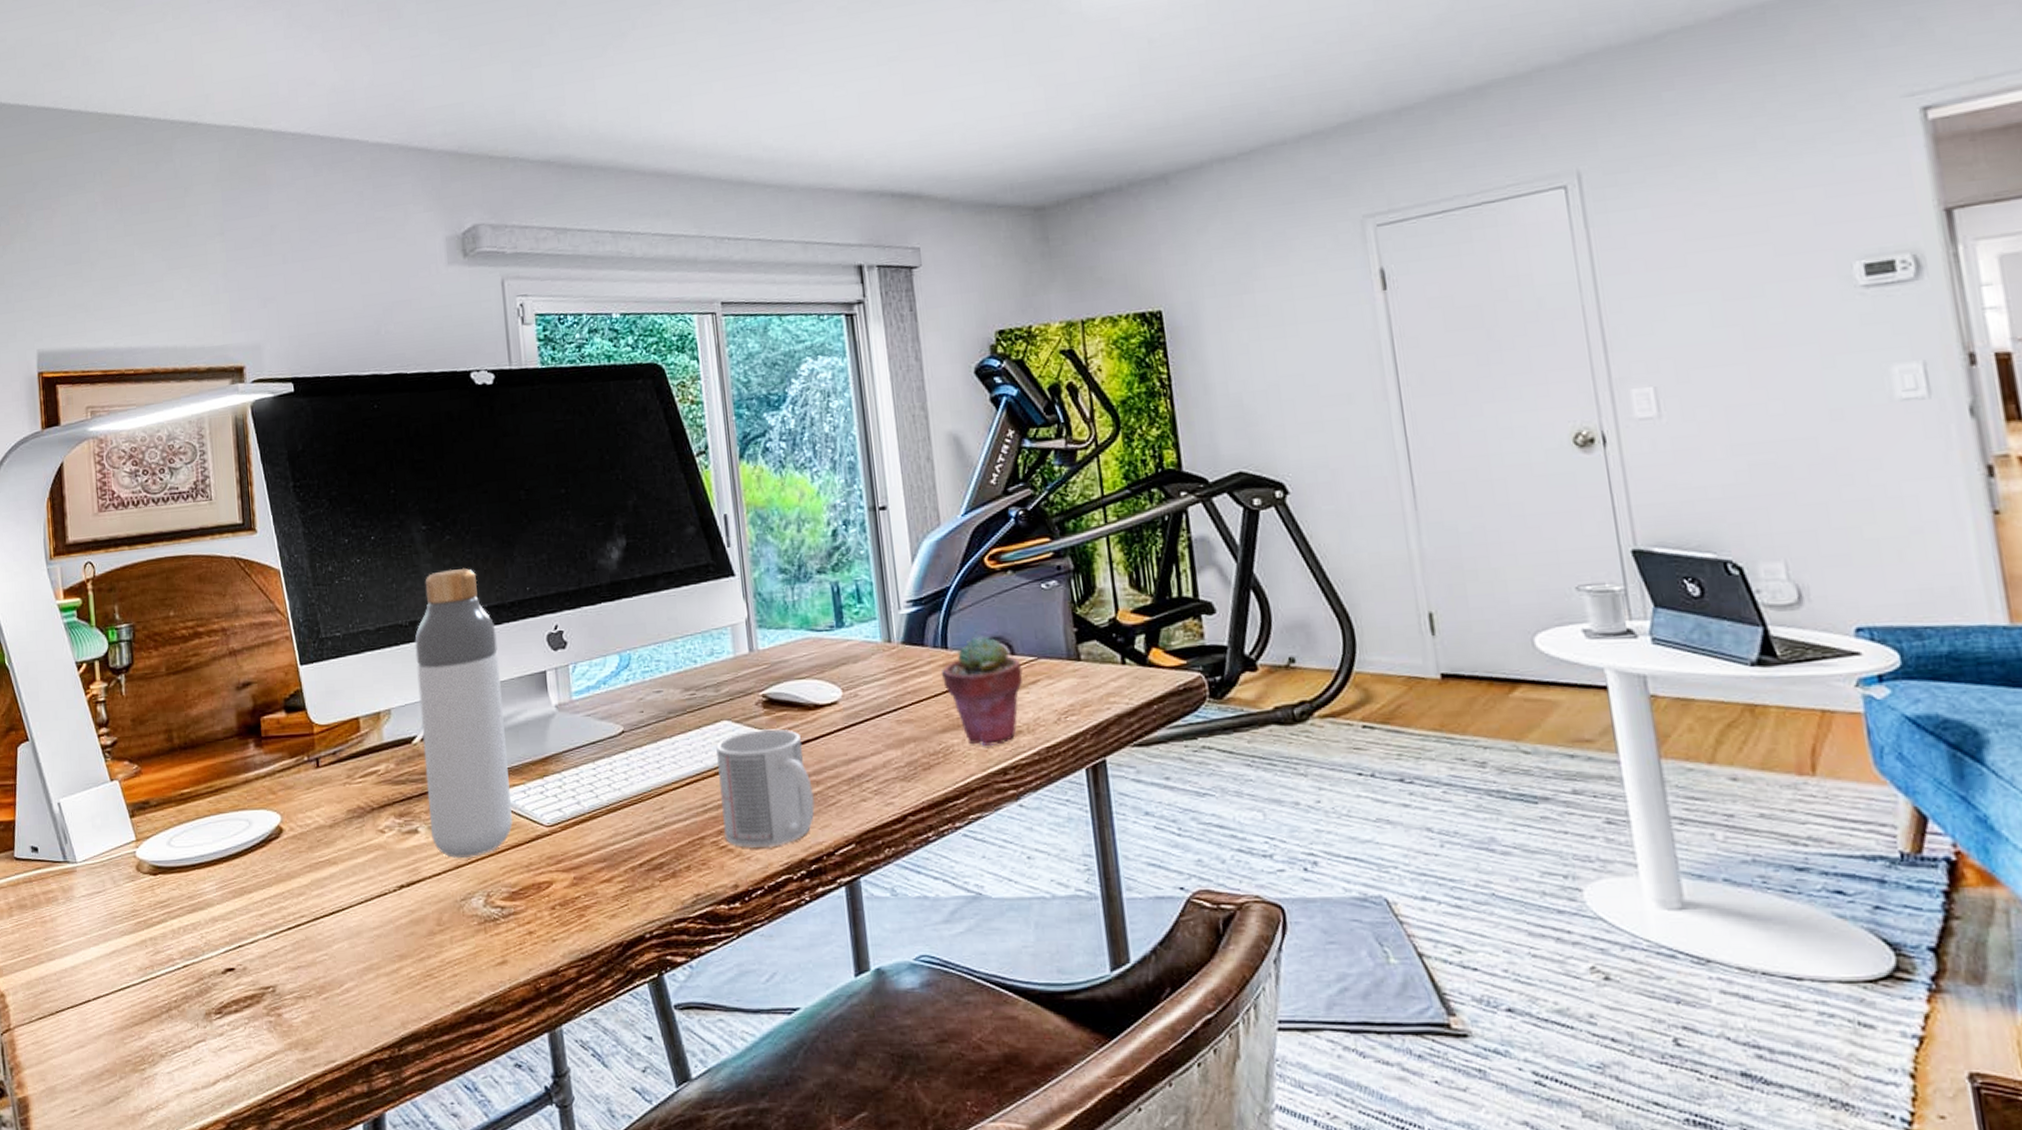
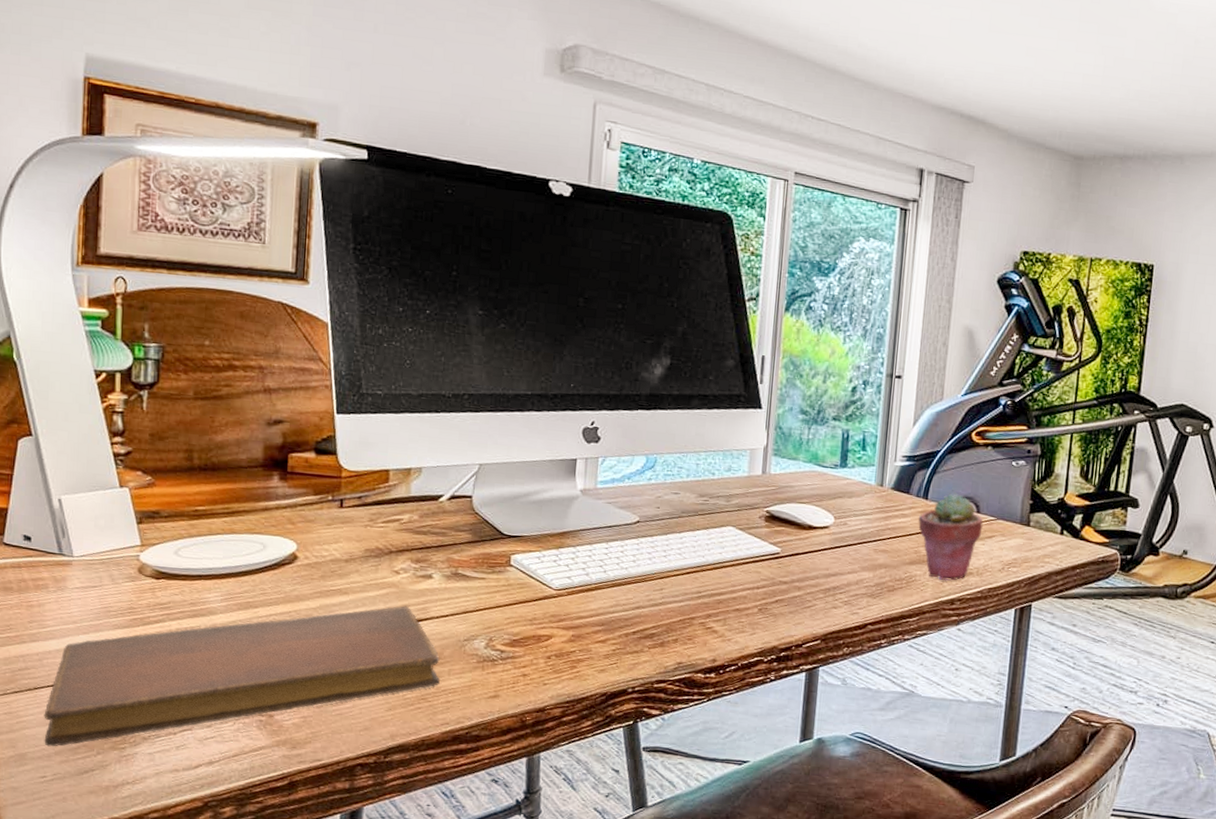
notebook: none [67,869,443,1076] -> present [44,606,440,747]
bottle: present [414,567,513,858] -> none [445,354,536,606]
mug: present [716,728,815,848] -> none [711,538,795,634]

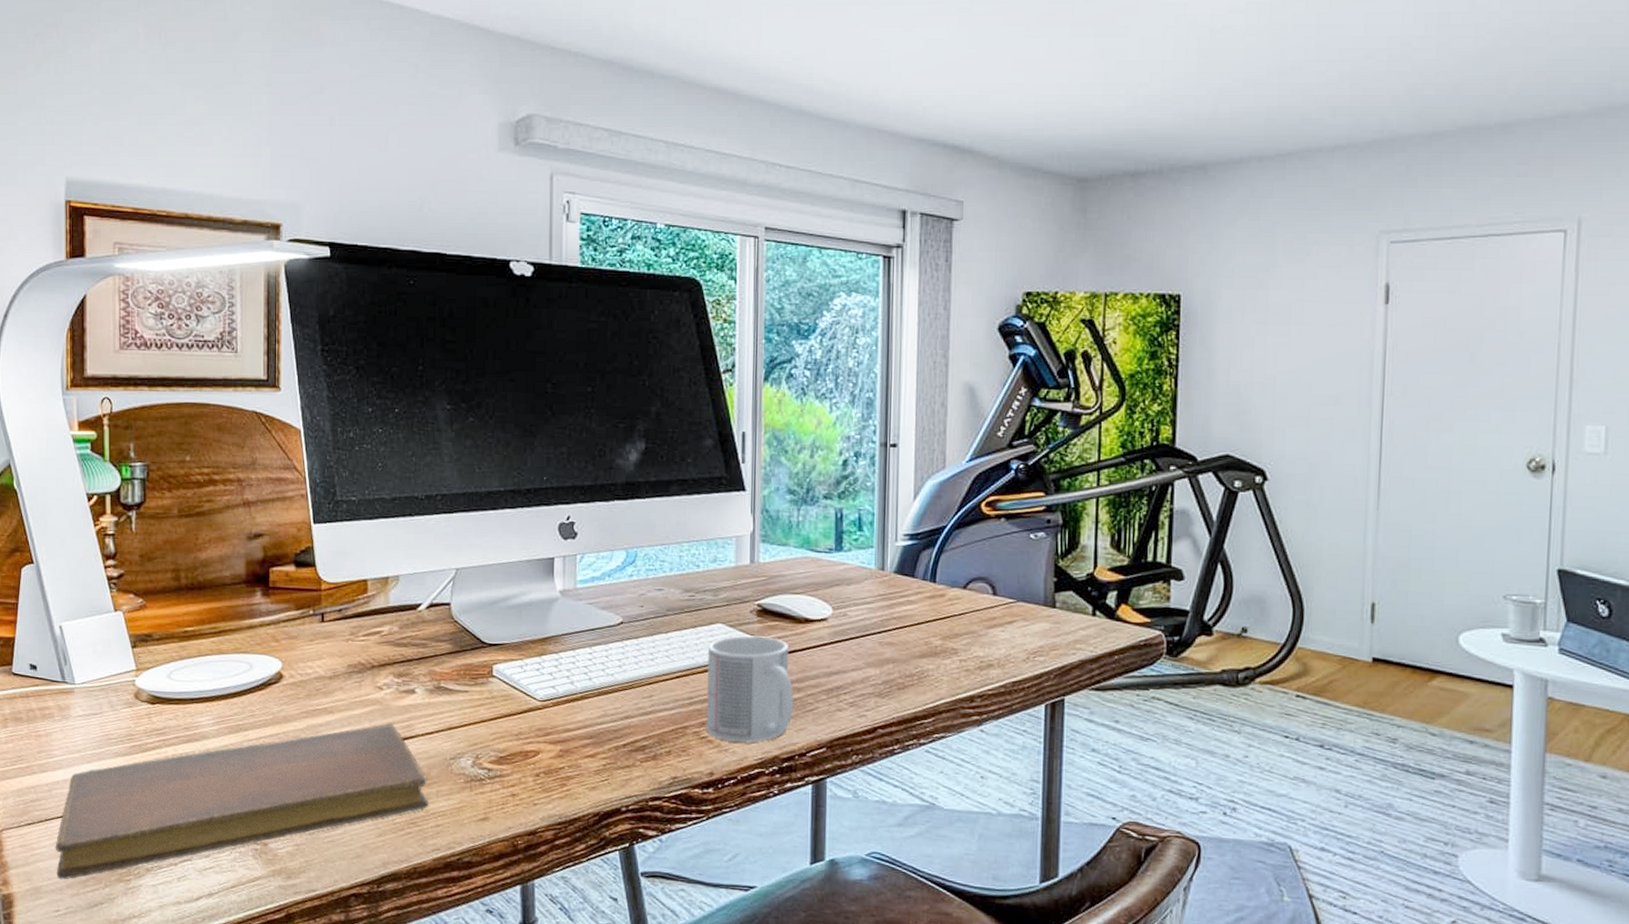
mug: none [711,538,795,634] -> present [705,635,795,742]
potted succulent: present [917,492,984,581] -> none [926,573,1001,675]

